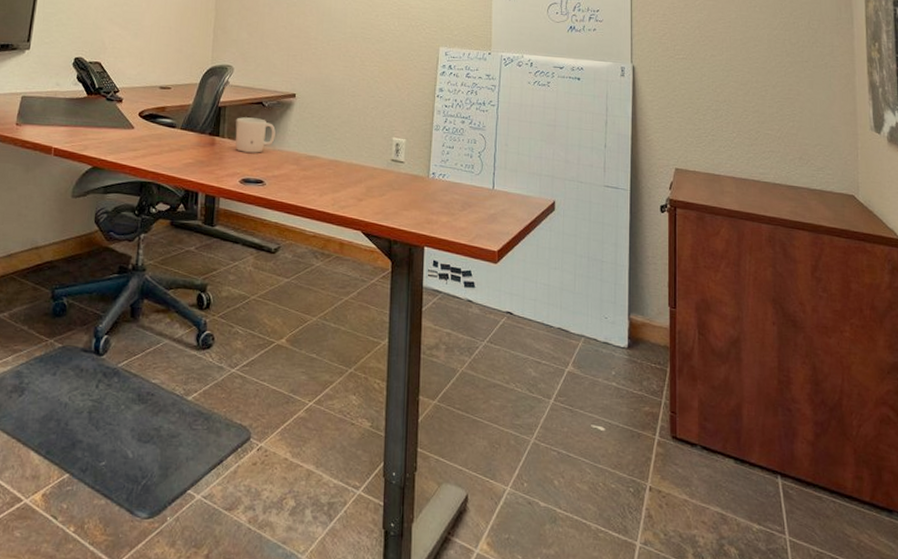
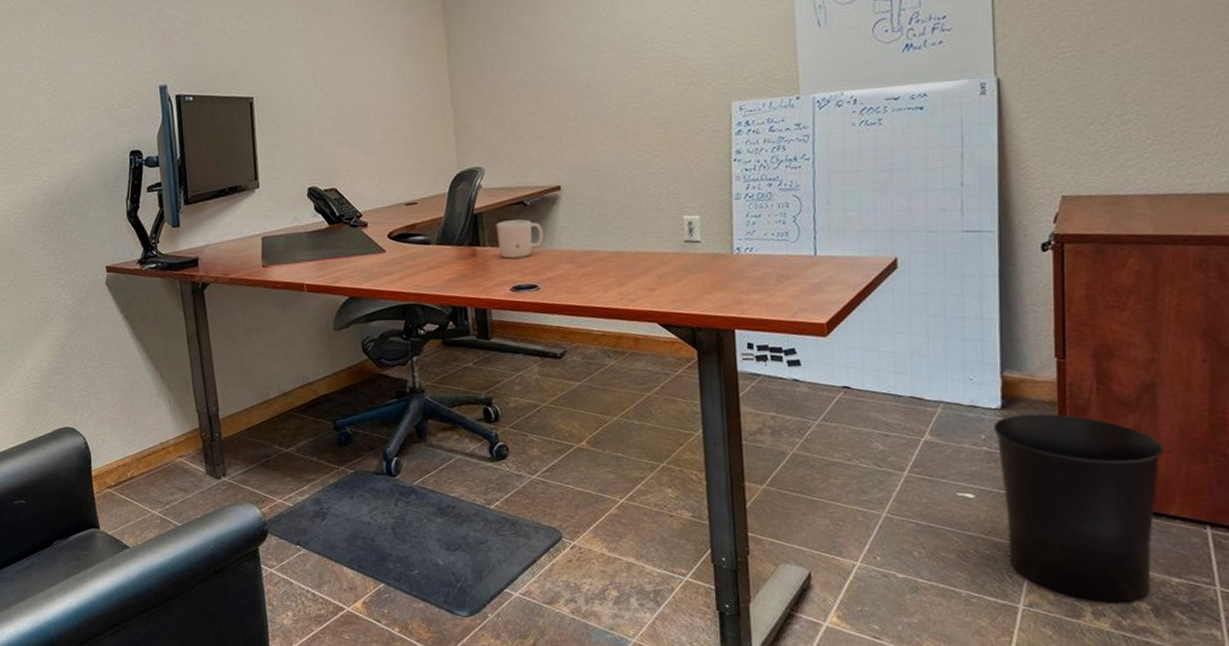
waste bin: none [622,355,746,546] -> present [994,413,1163,602]

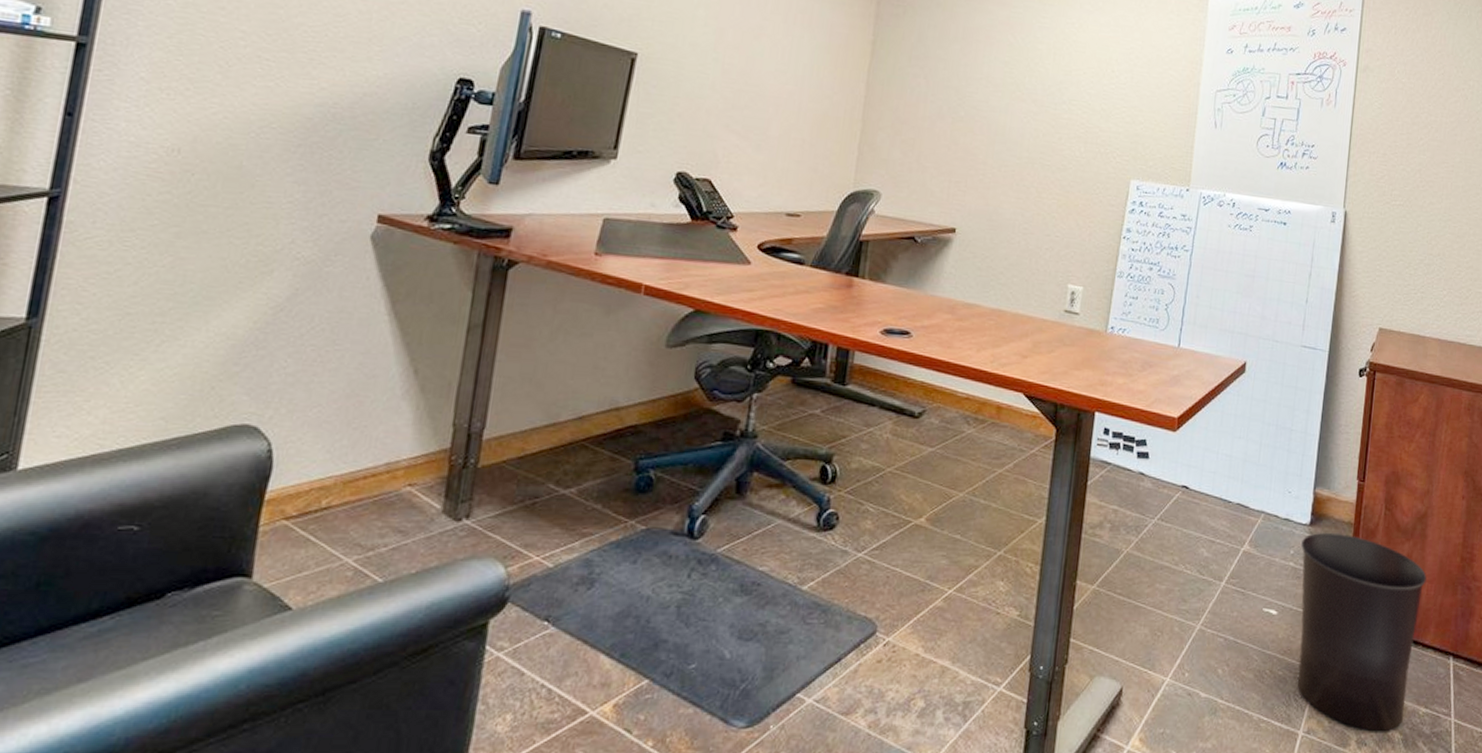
mug: present [496,219,544,259] -> none [877,254,929,299]

